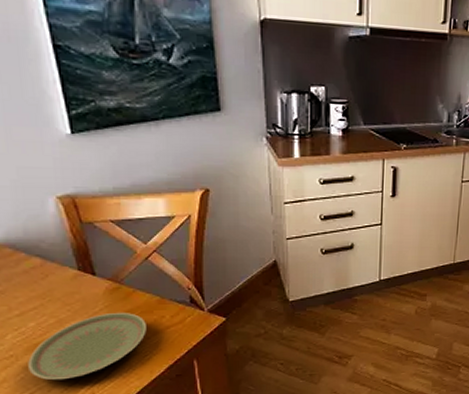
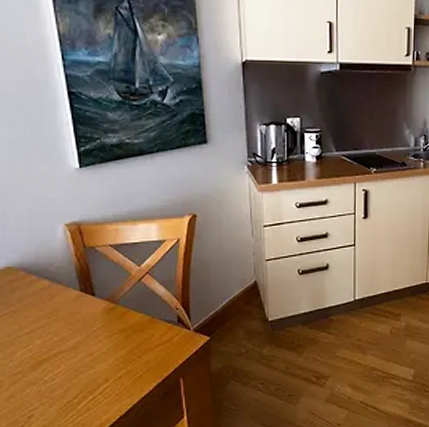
plate: present [28,312,146,381] -> none [33,330,138,397]

